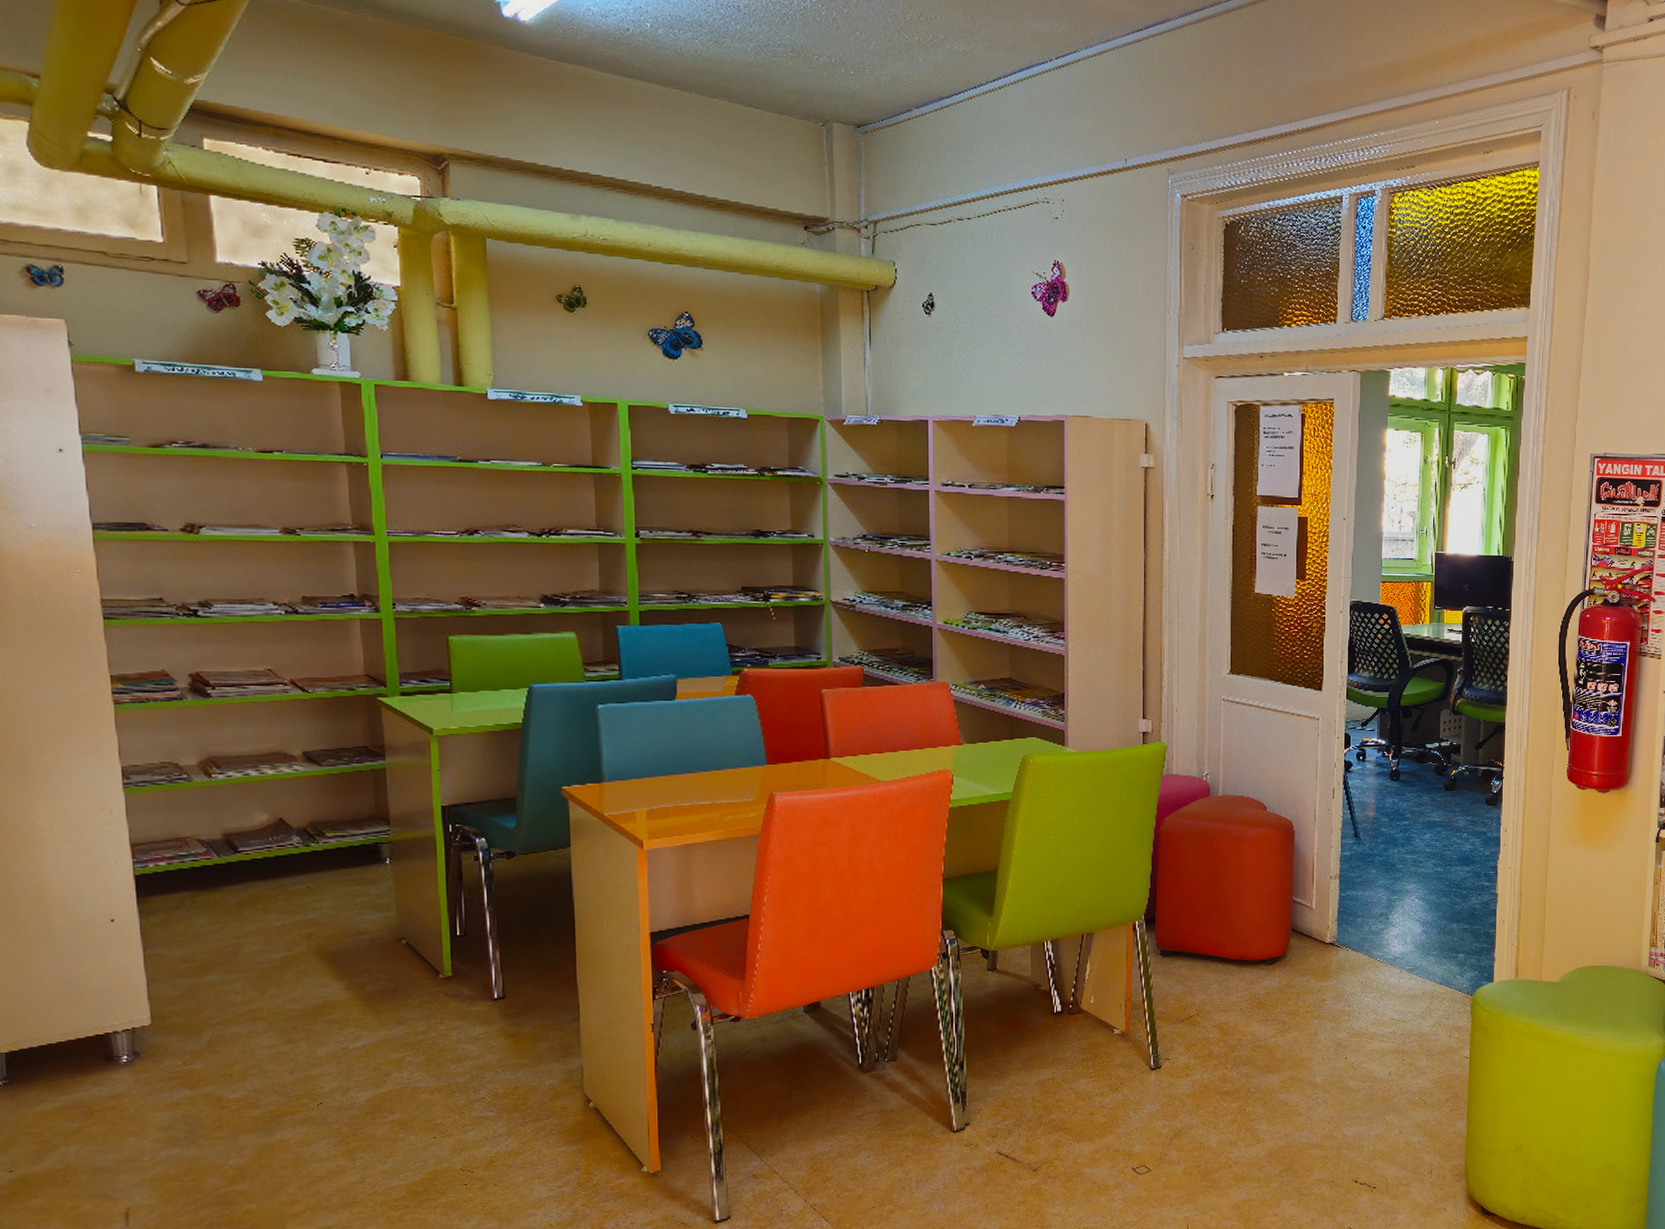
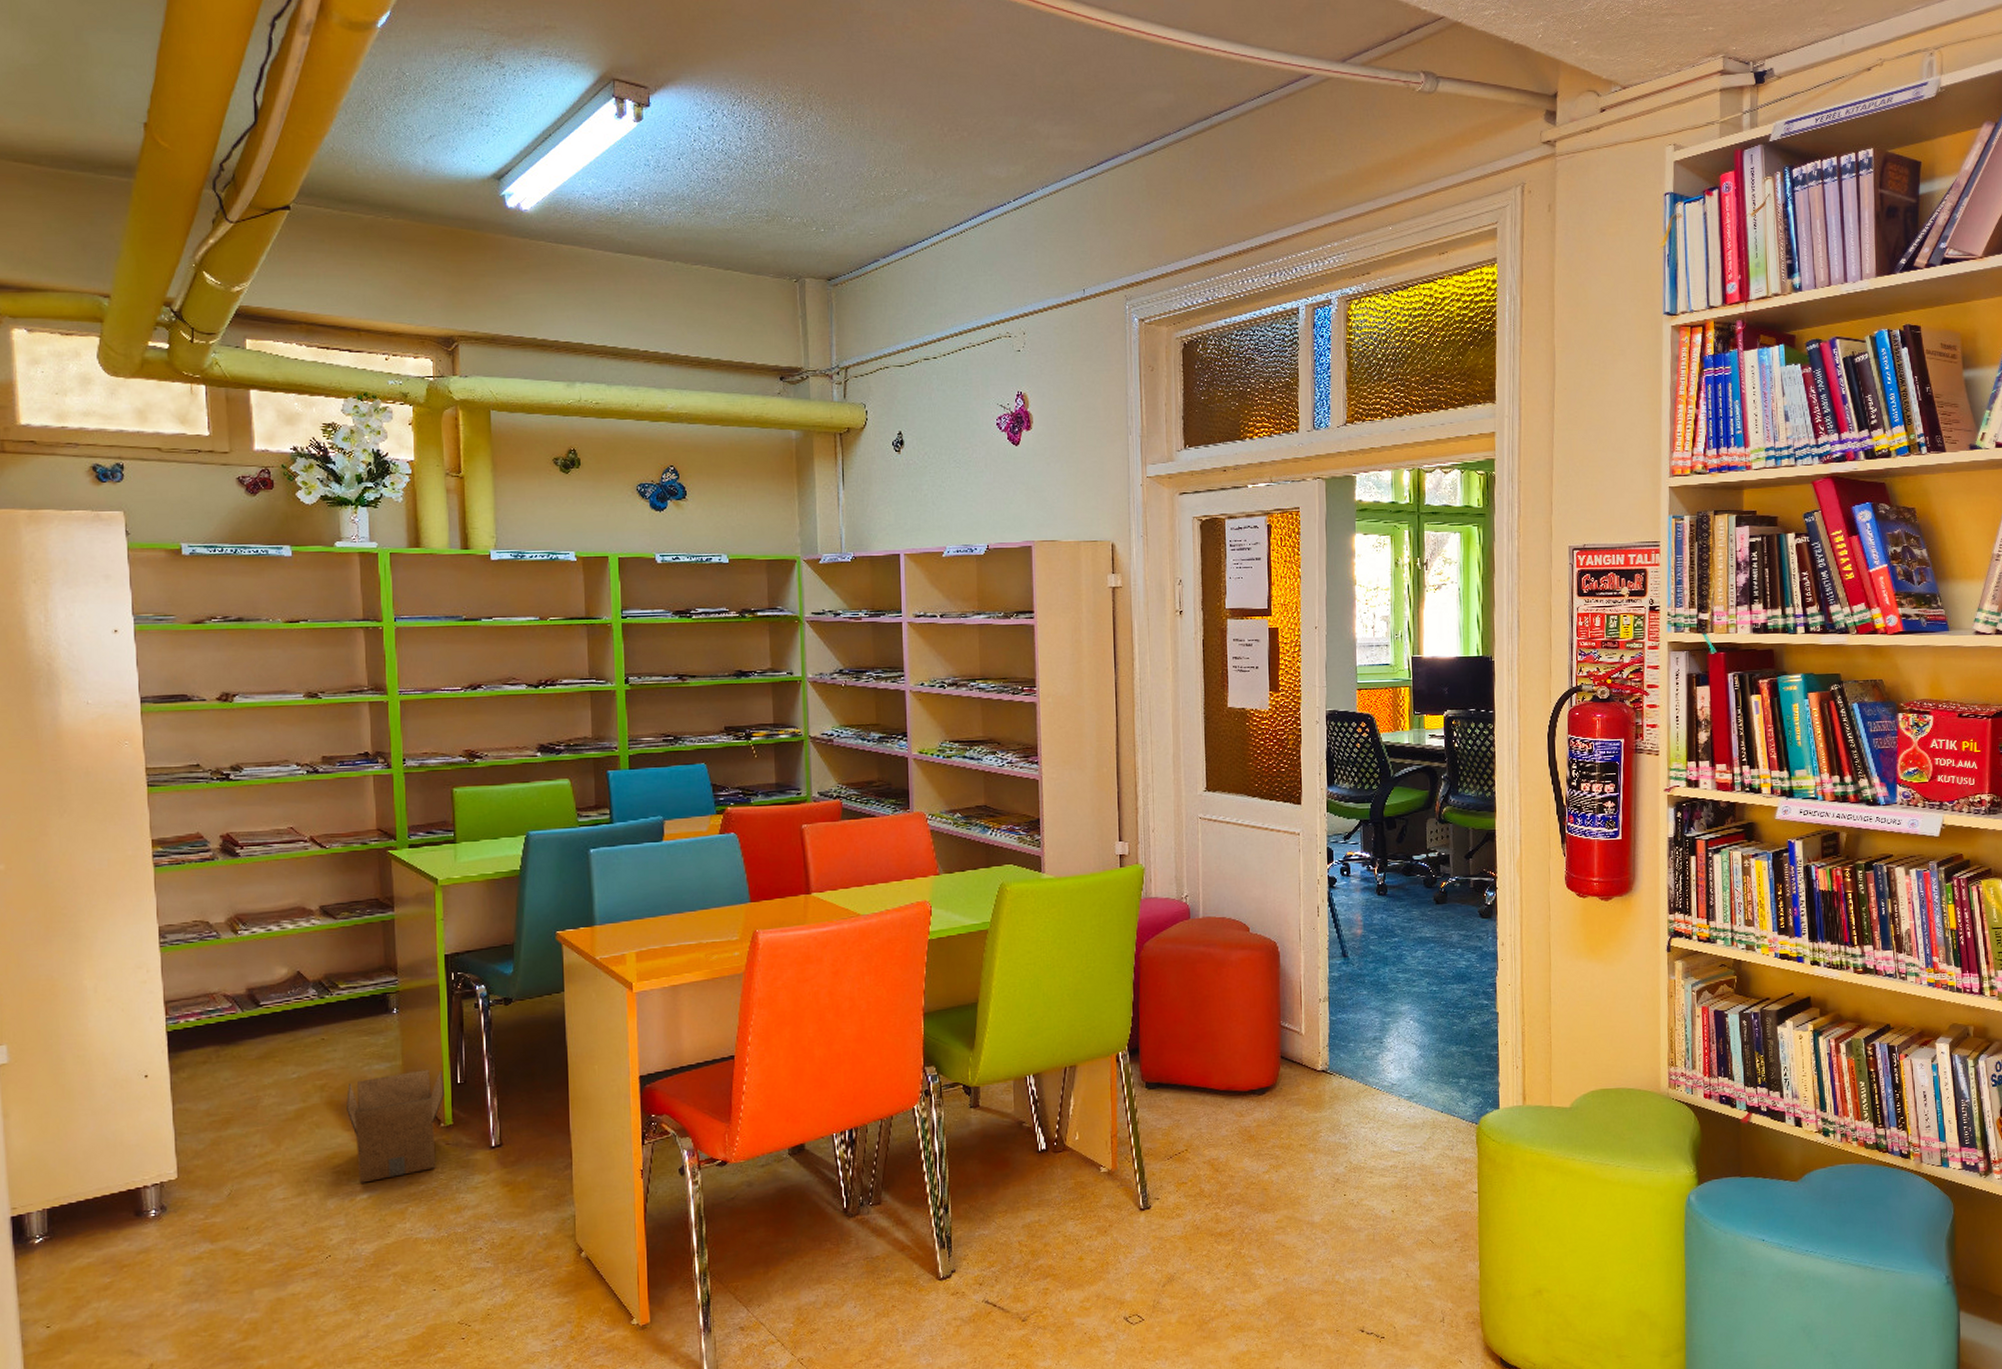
cardboard box: none [336,921,443,1032] -> present [346,1070,444,1183]

